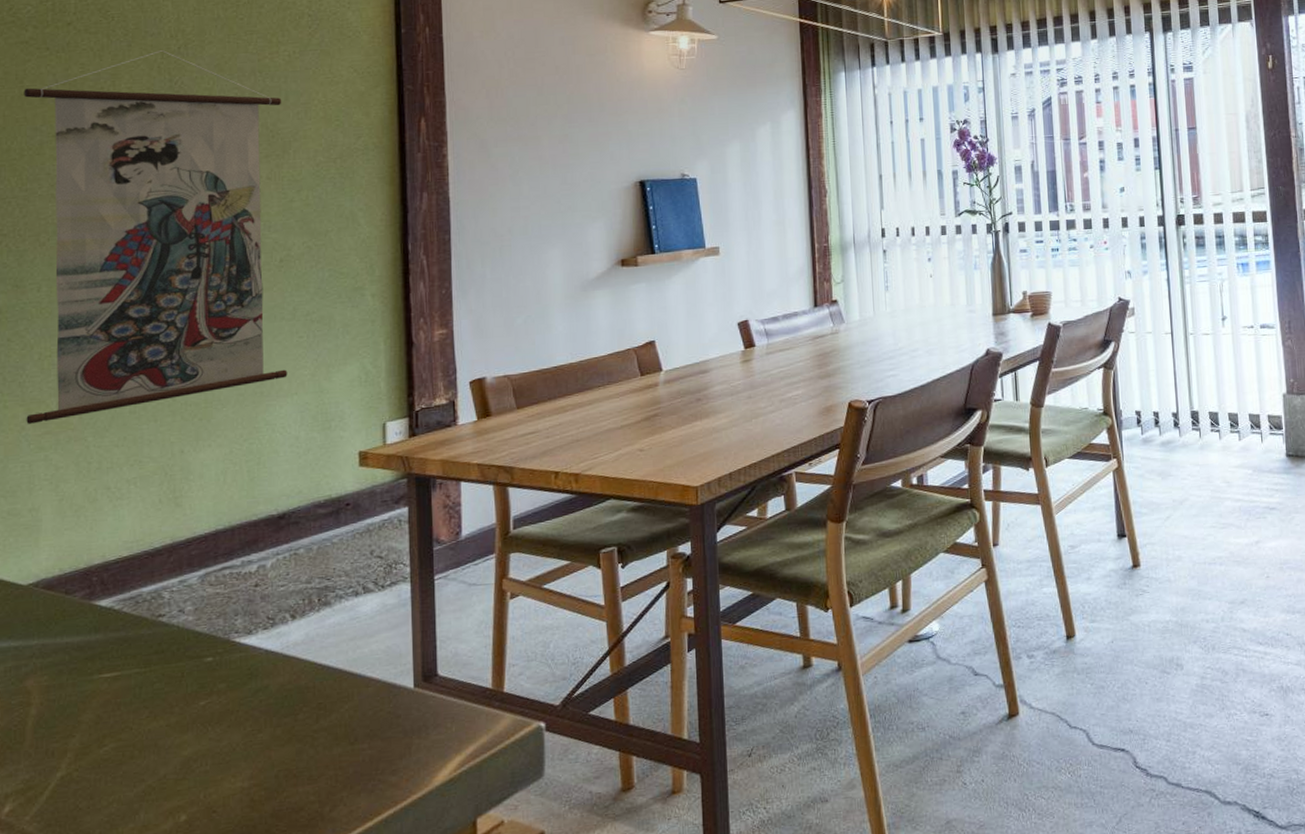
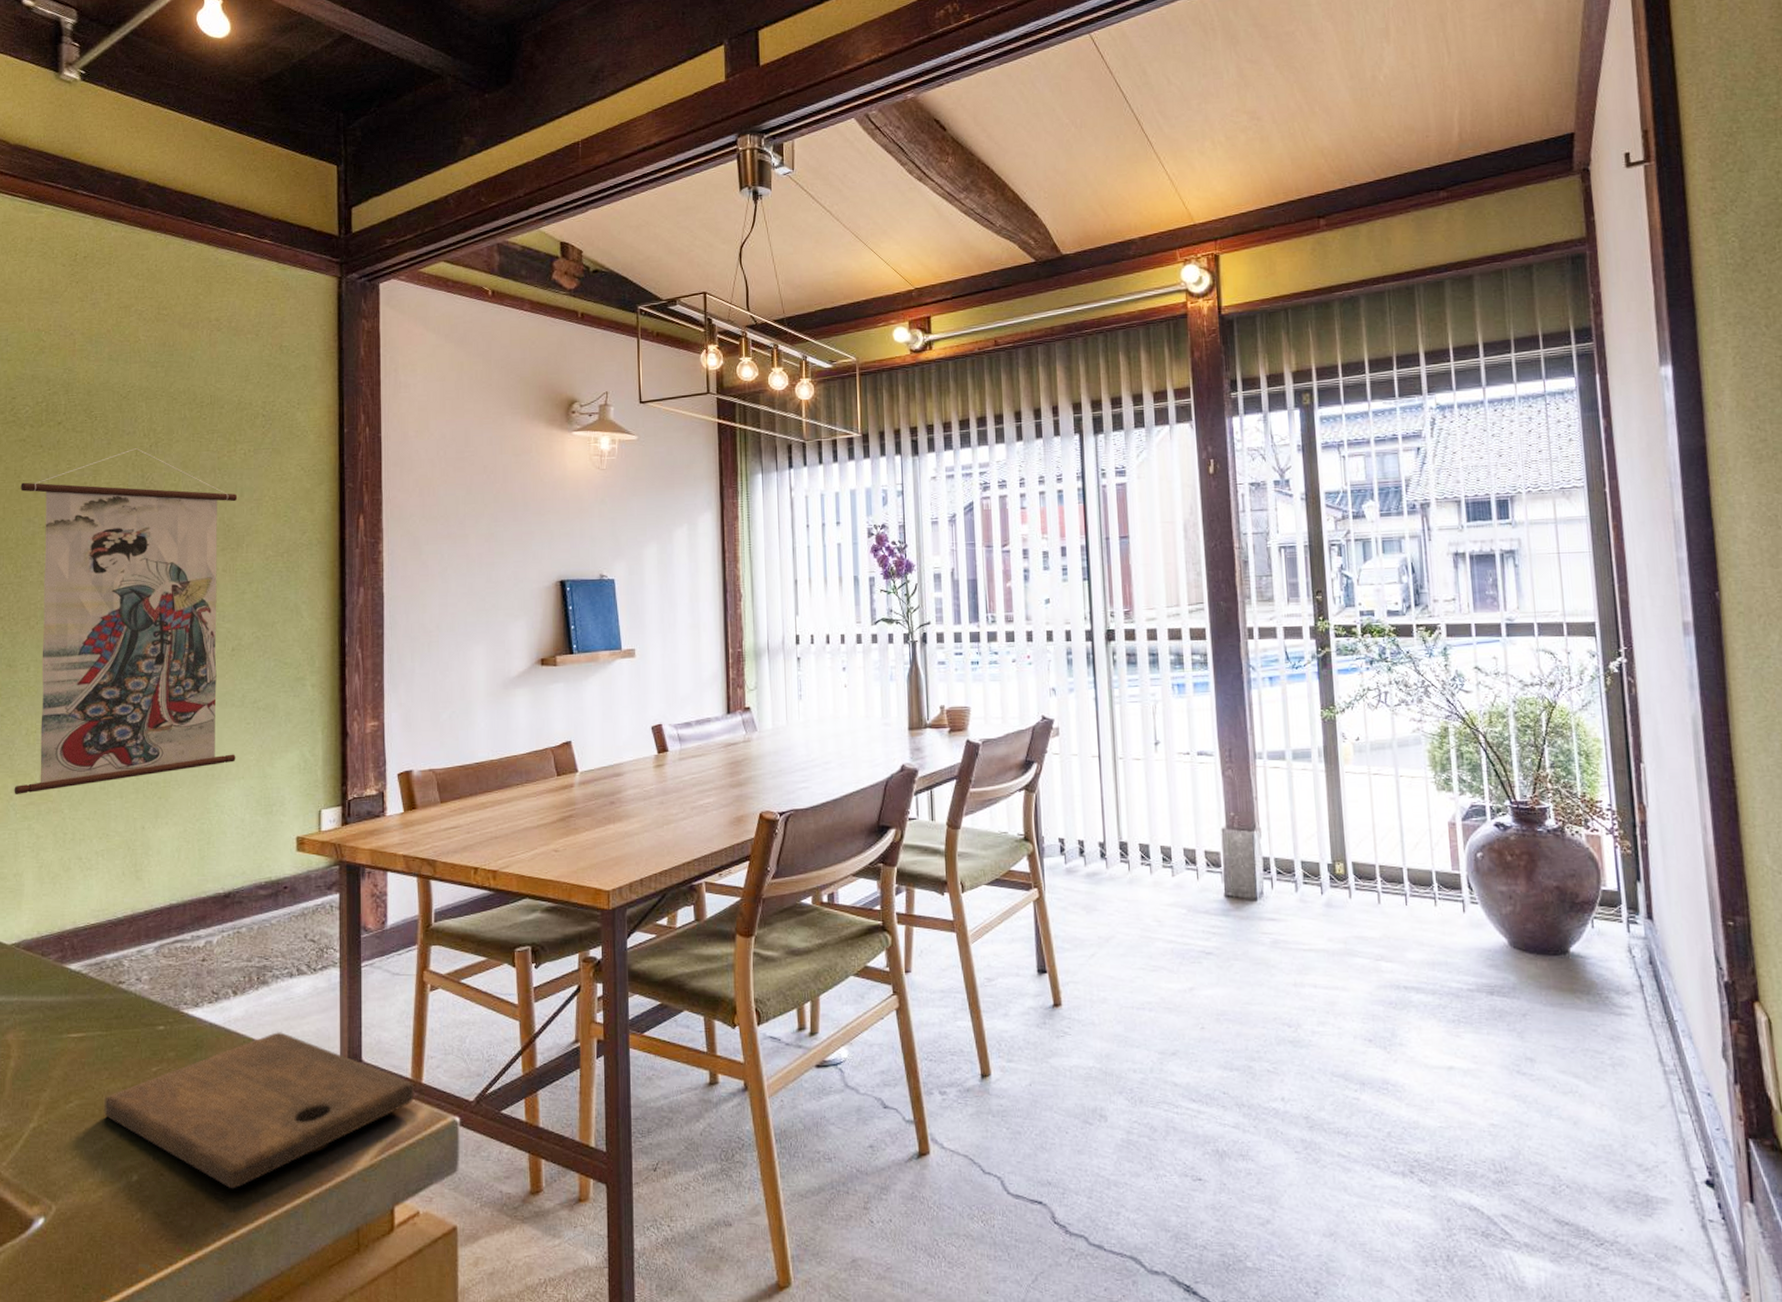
cutting board: none [145,653,495,819] -> present [104,1032,414,1189]

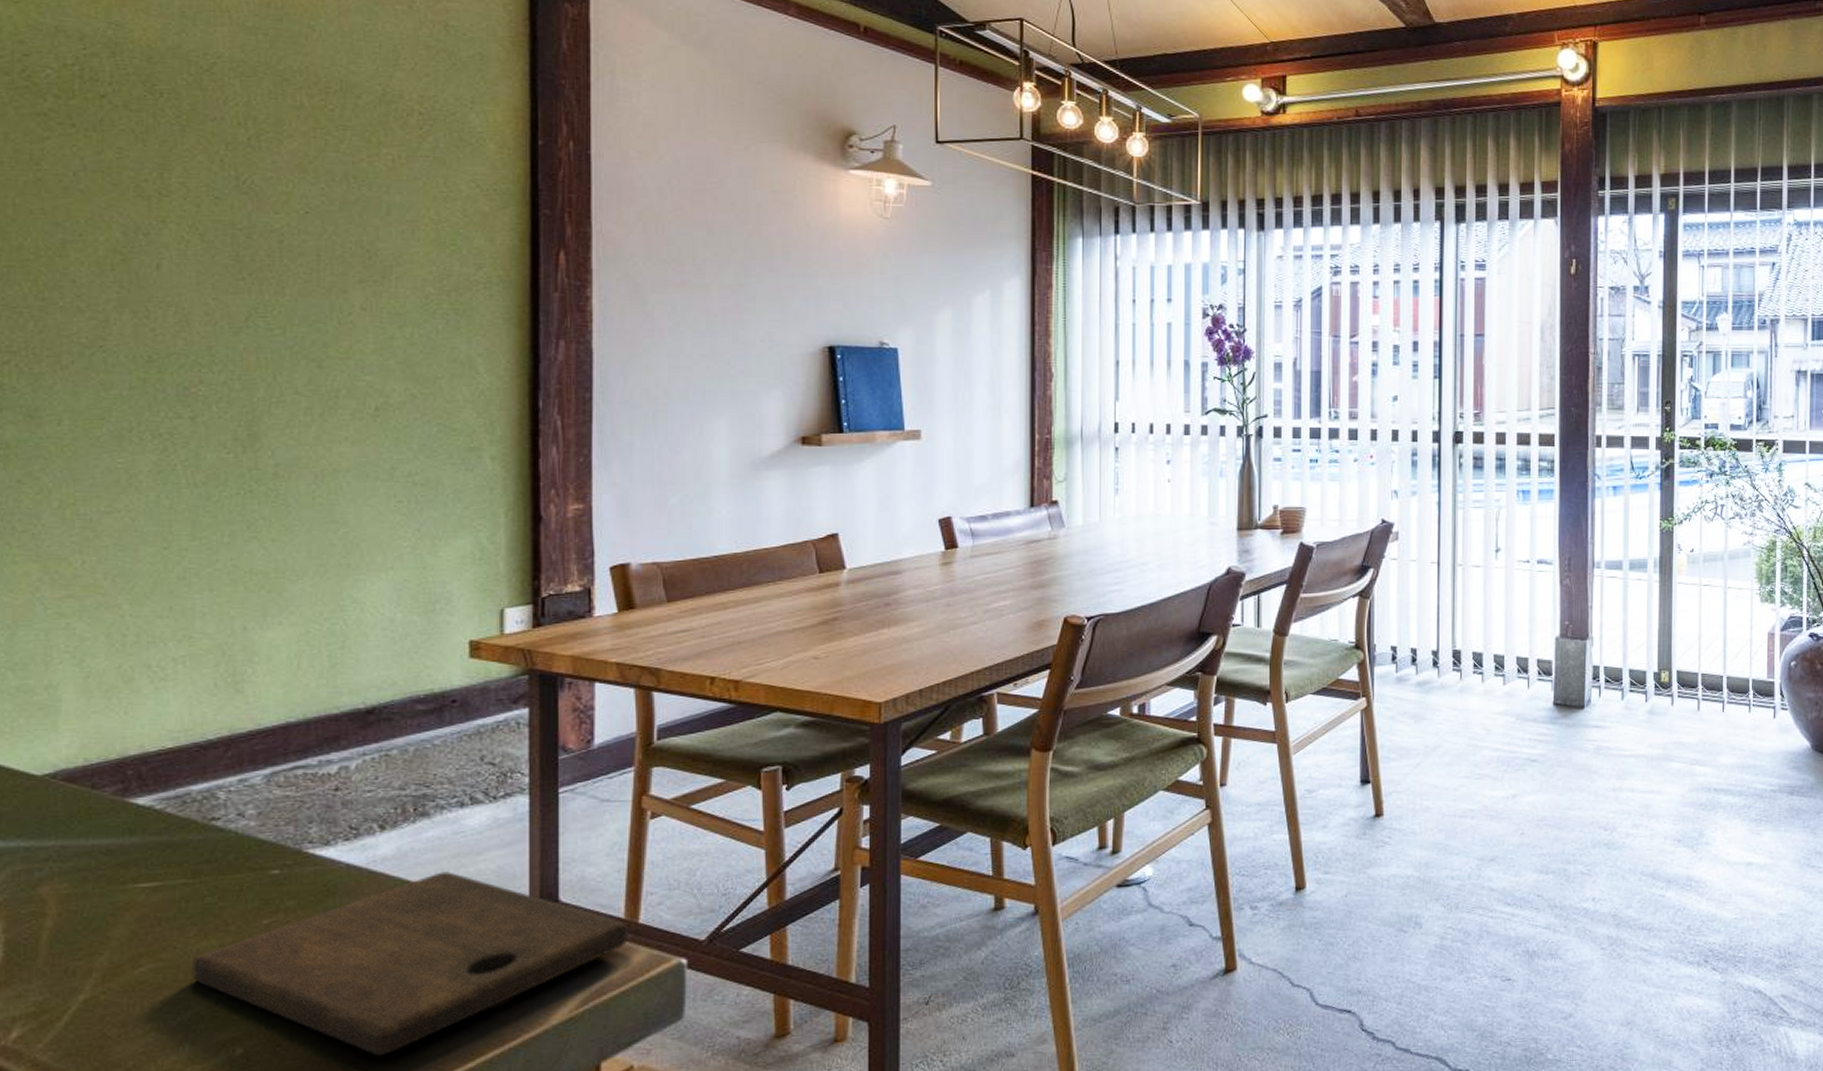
wall scroll: present [14,448,238,794] -> none [40,140,383,584]

